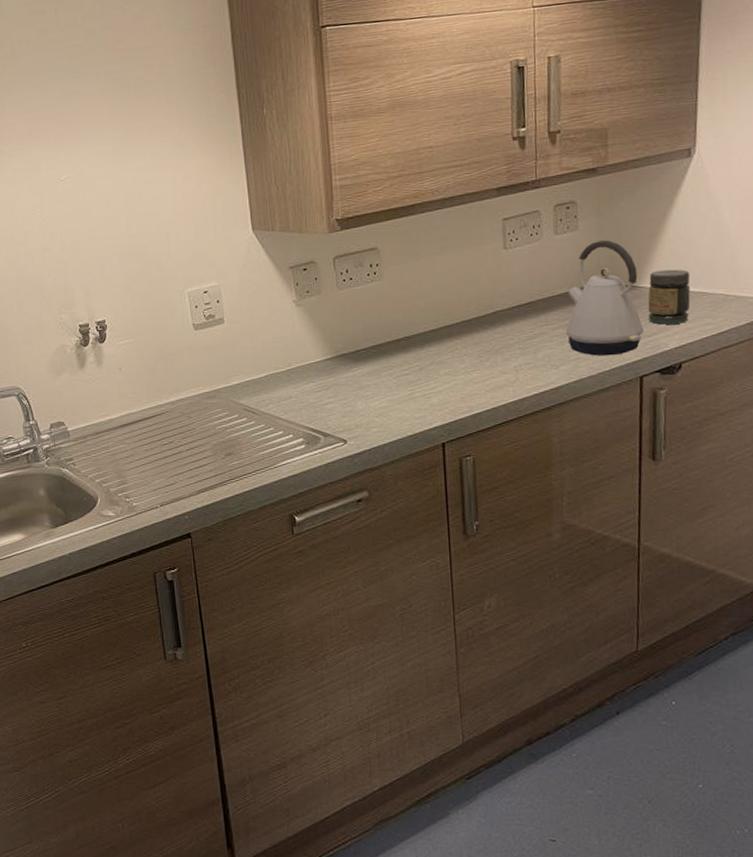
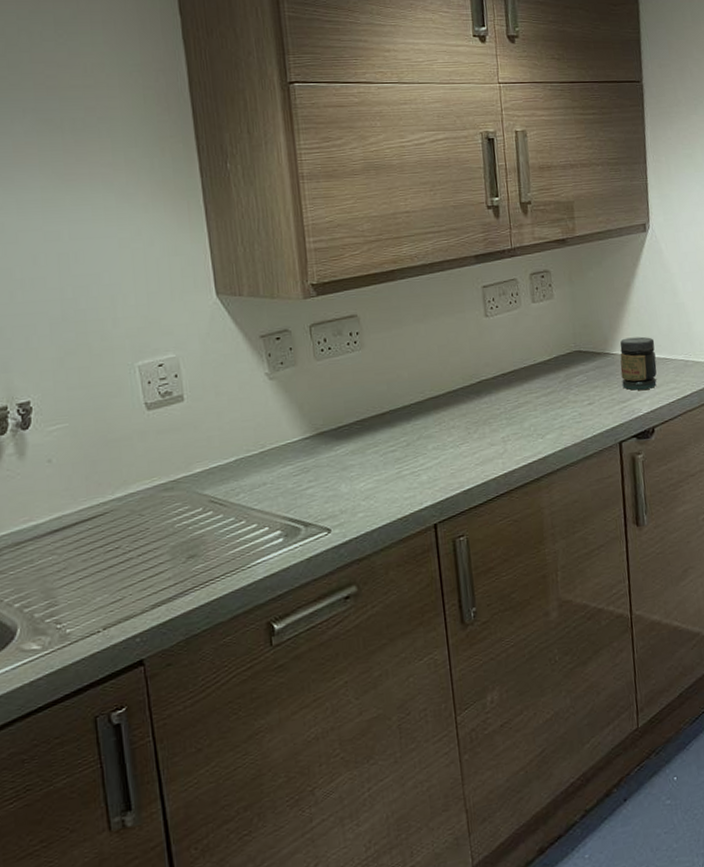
kettle: present [565,240,644,356] -> none [547,308,619,423]

